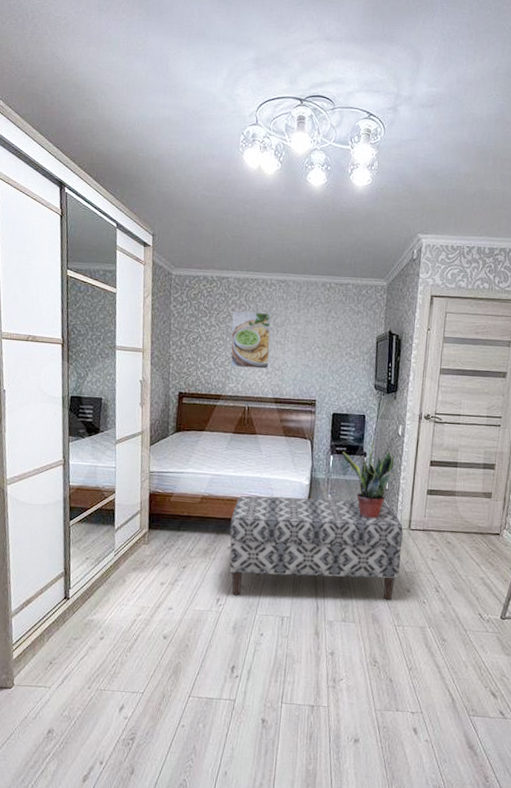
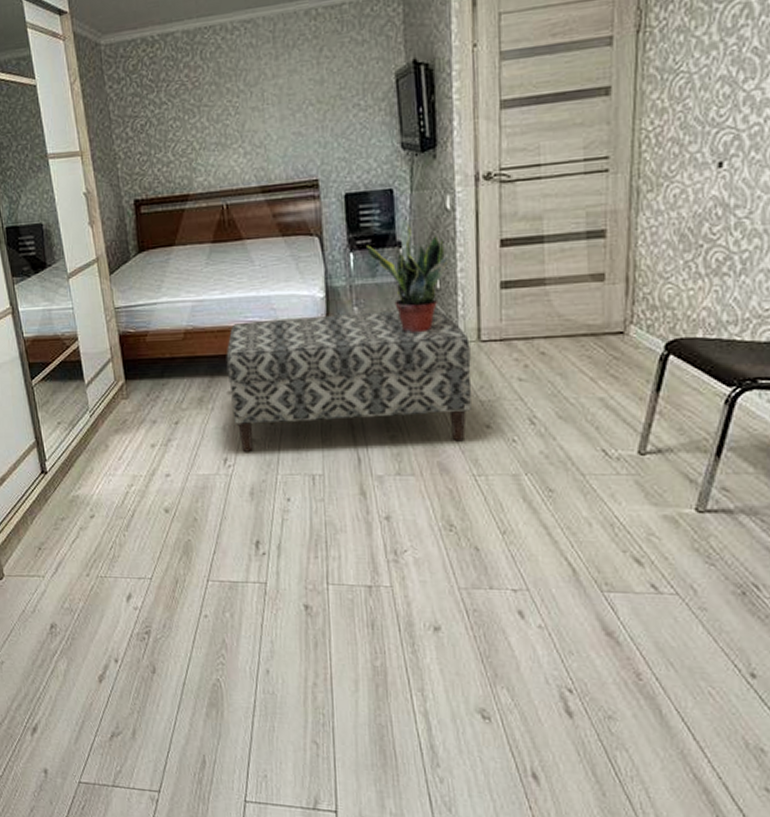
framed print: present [230,311,272,369] -> none [187,69,246,154]

